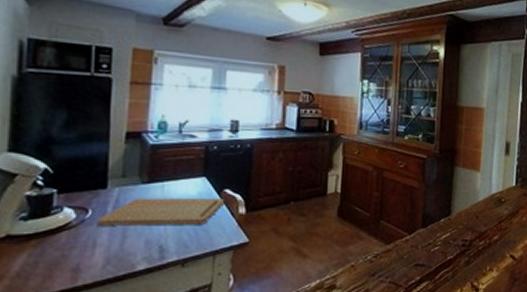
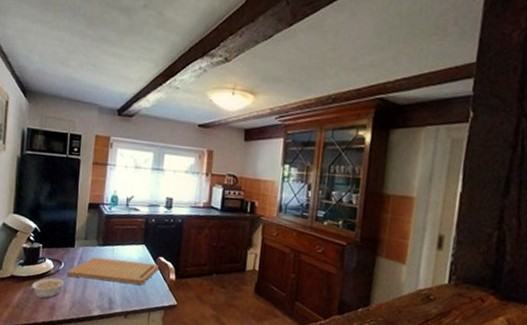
legume: none [33,231,92,260] -> present [26,277,64,299]

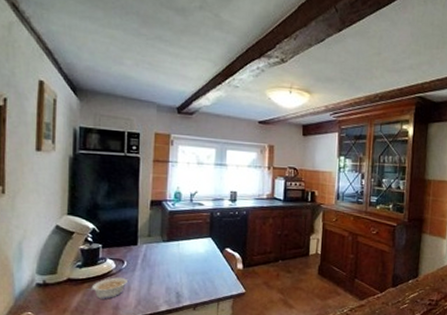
cutting board: present [68,257,158,285] -> none [131,253,225,277]

